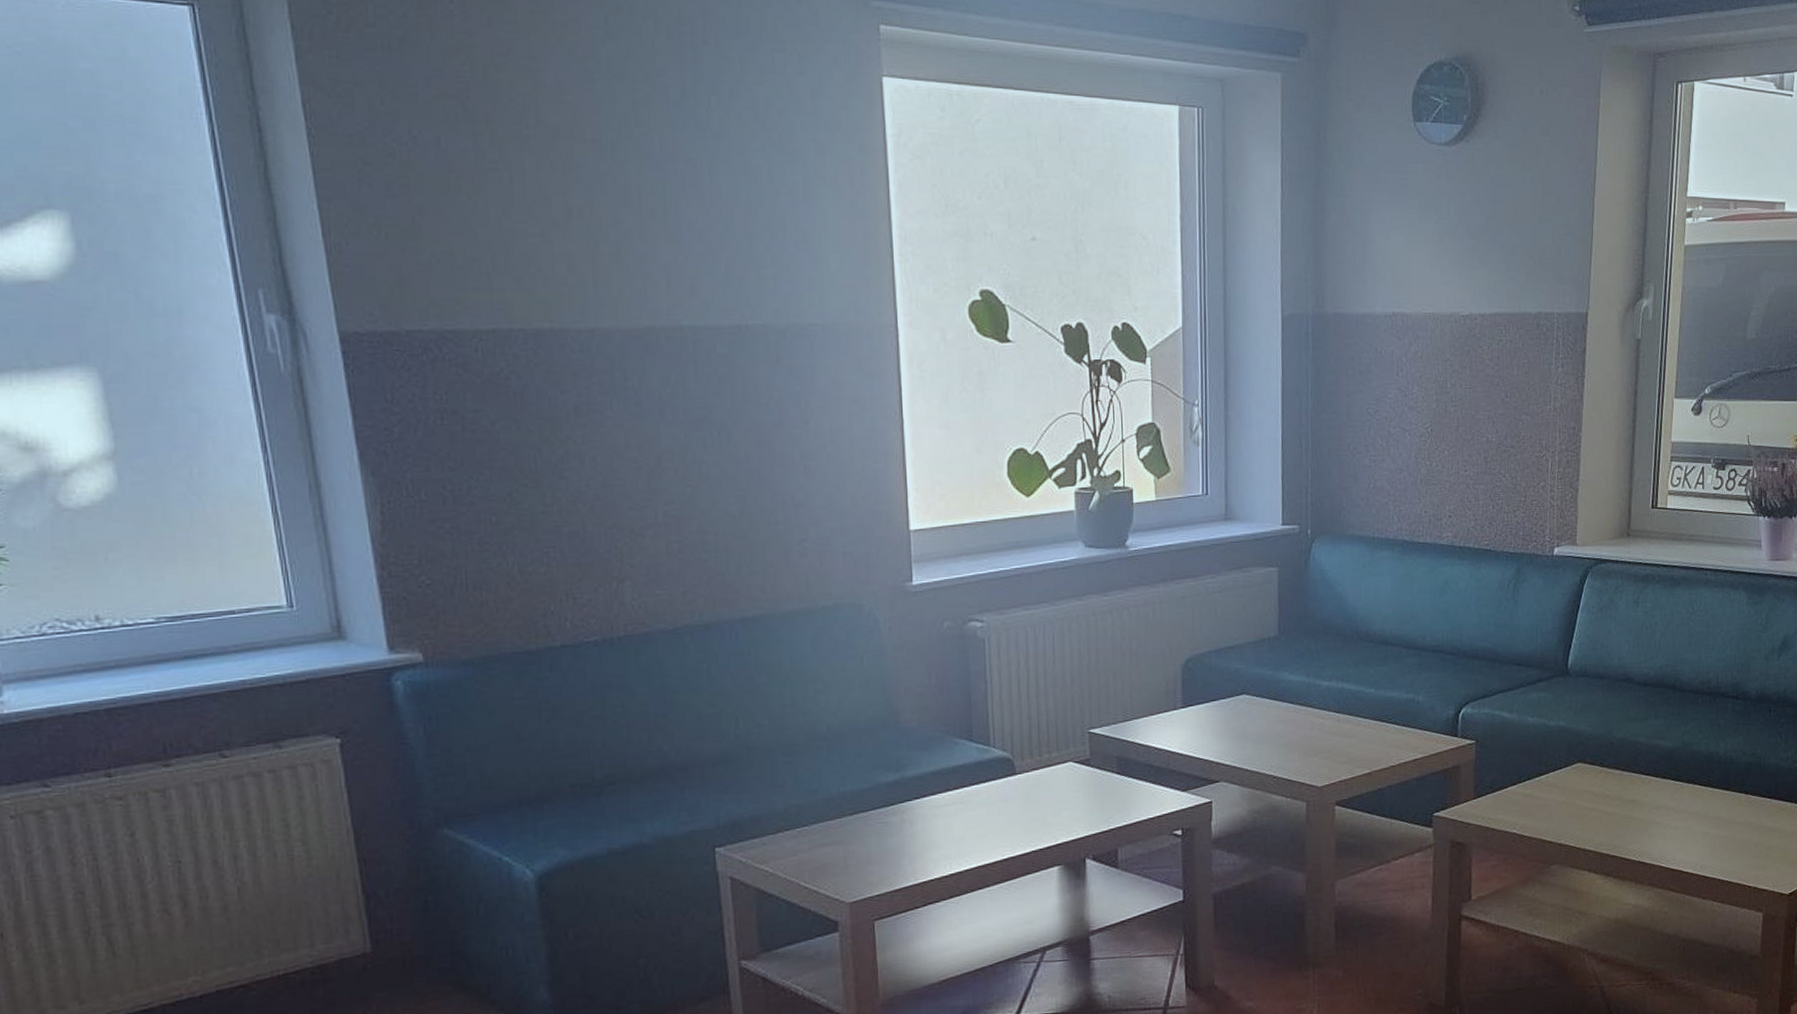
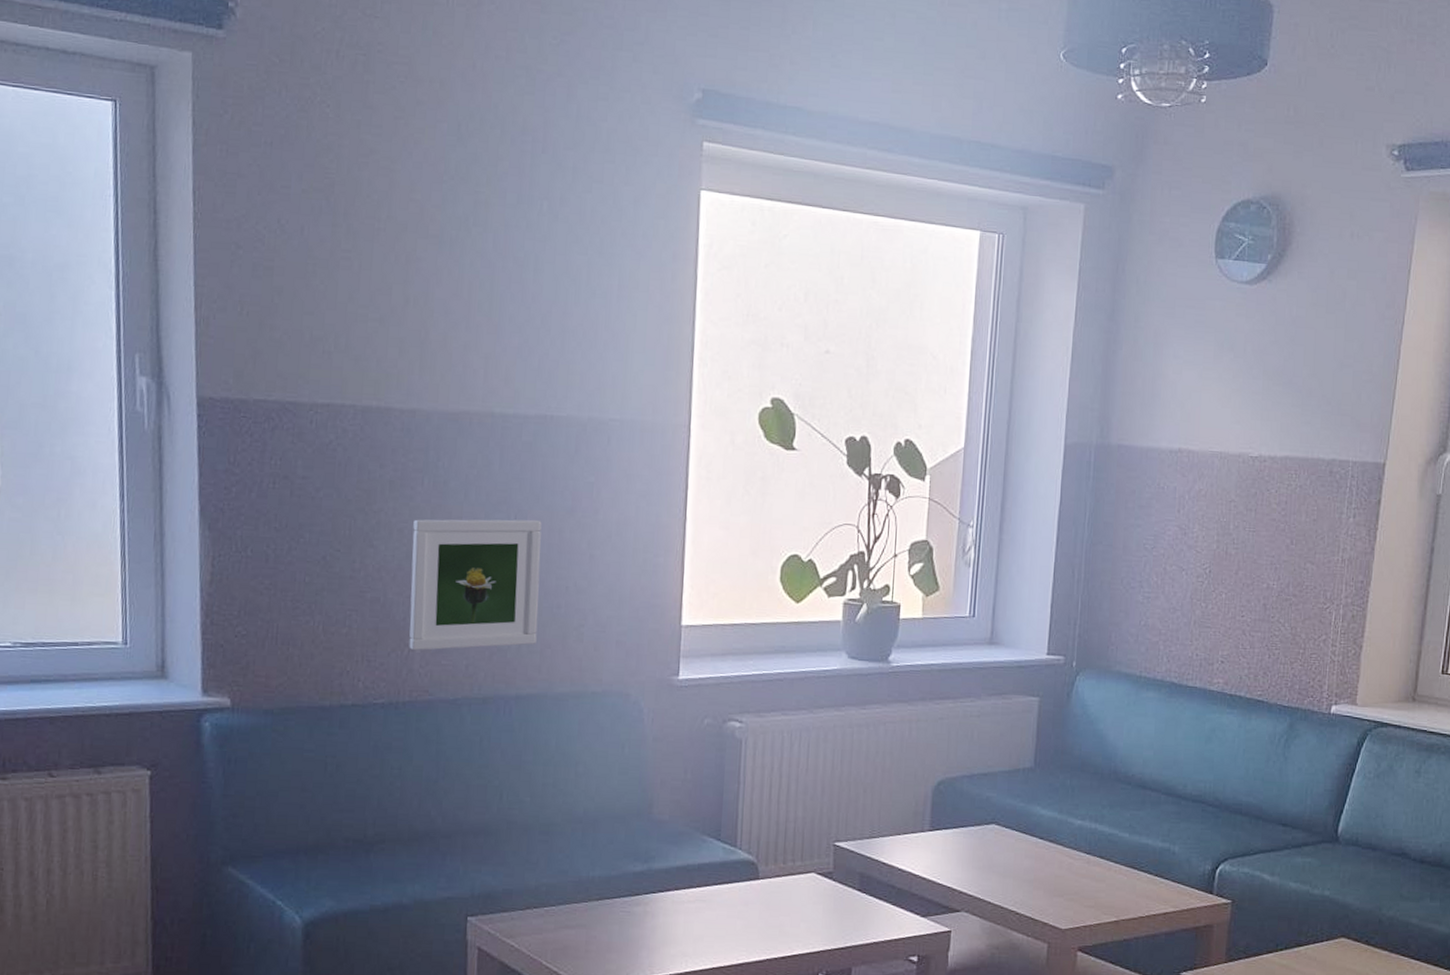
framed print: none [606,435,757,583] -> present [409,519,542,651]

